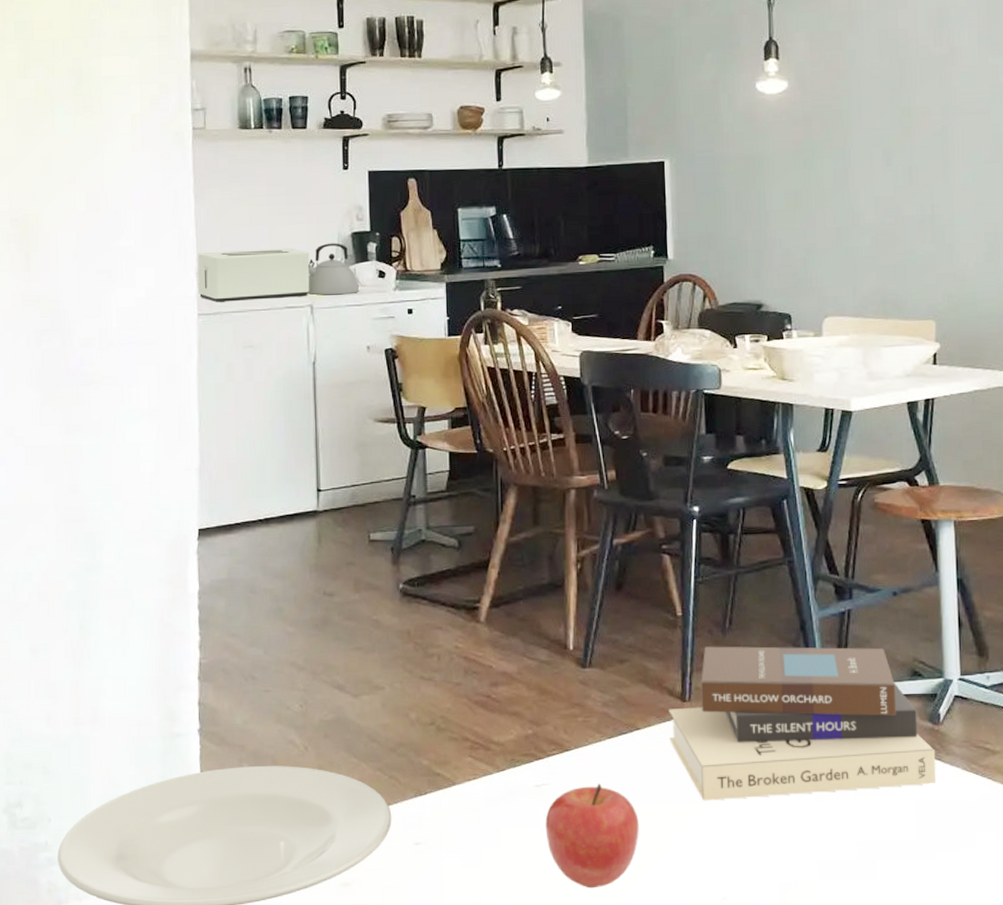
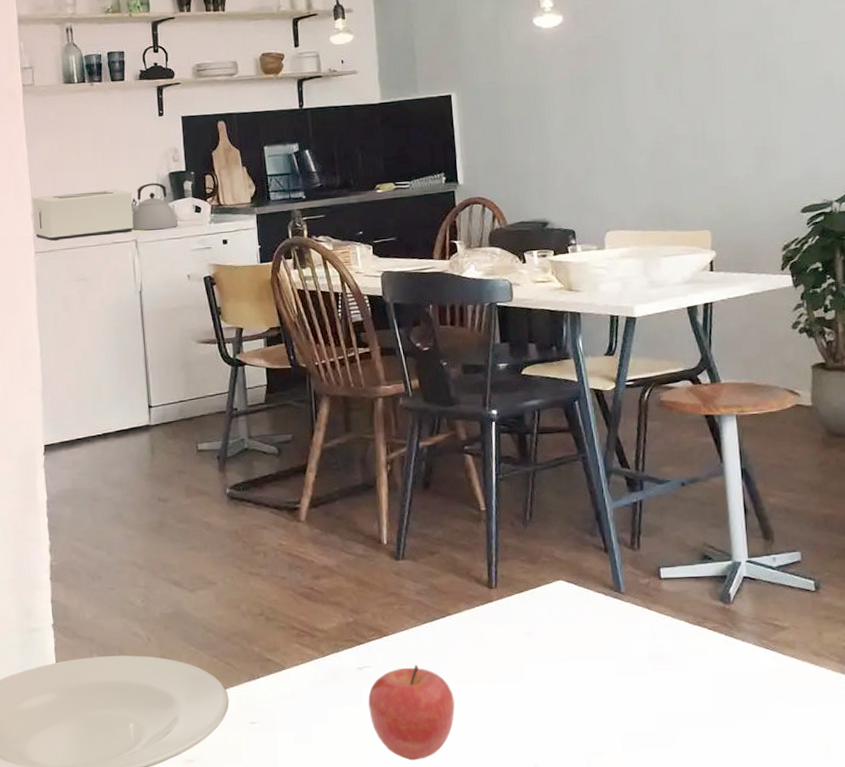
books: present [668,646,937,801] -> none [477,534,730,679]

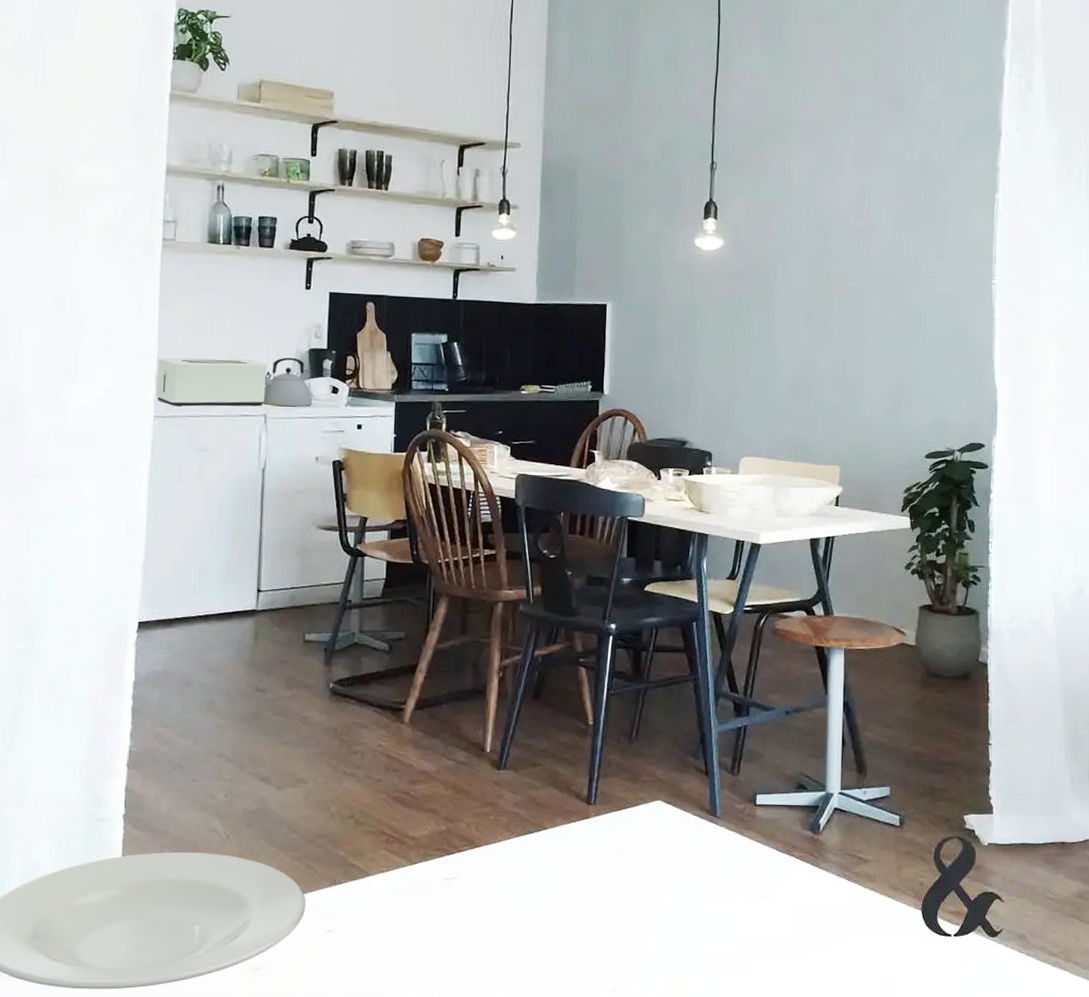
fruit: present [368,665,455,761] -> none [451,878,540,977]

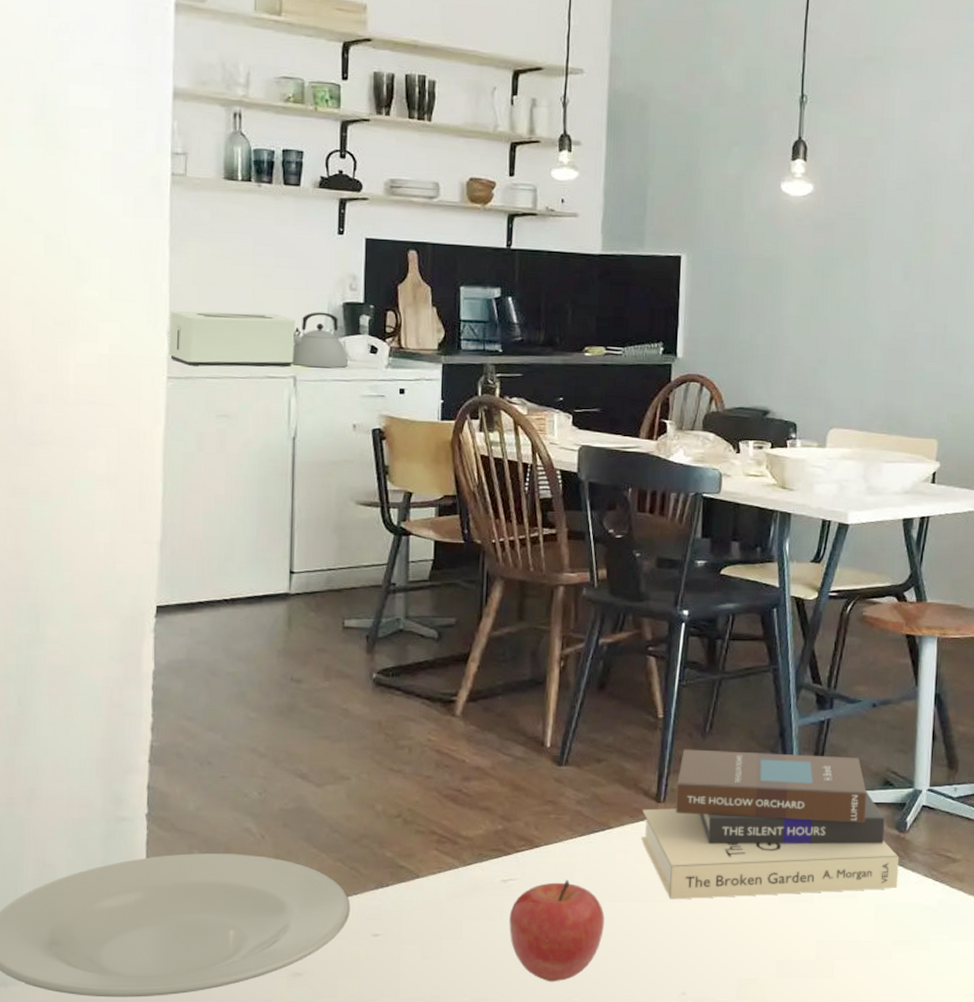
fruit: none [451,878,540,977] -> present [509,880,604,982]
books: none [573,754,814,898] -> present [641,749,900,900]

